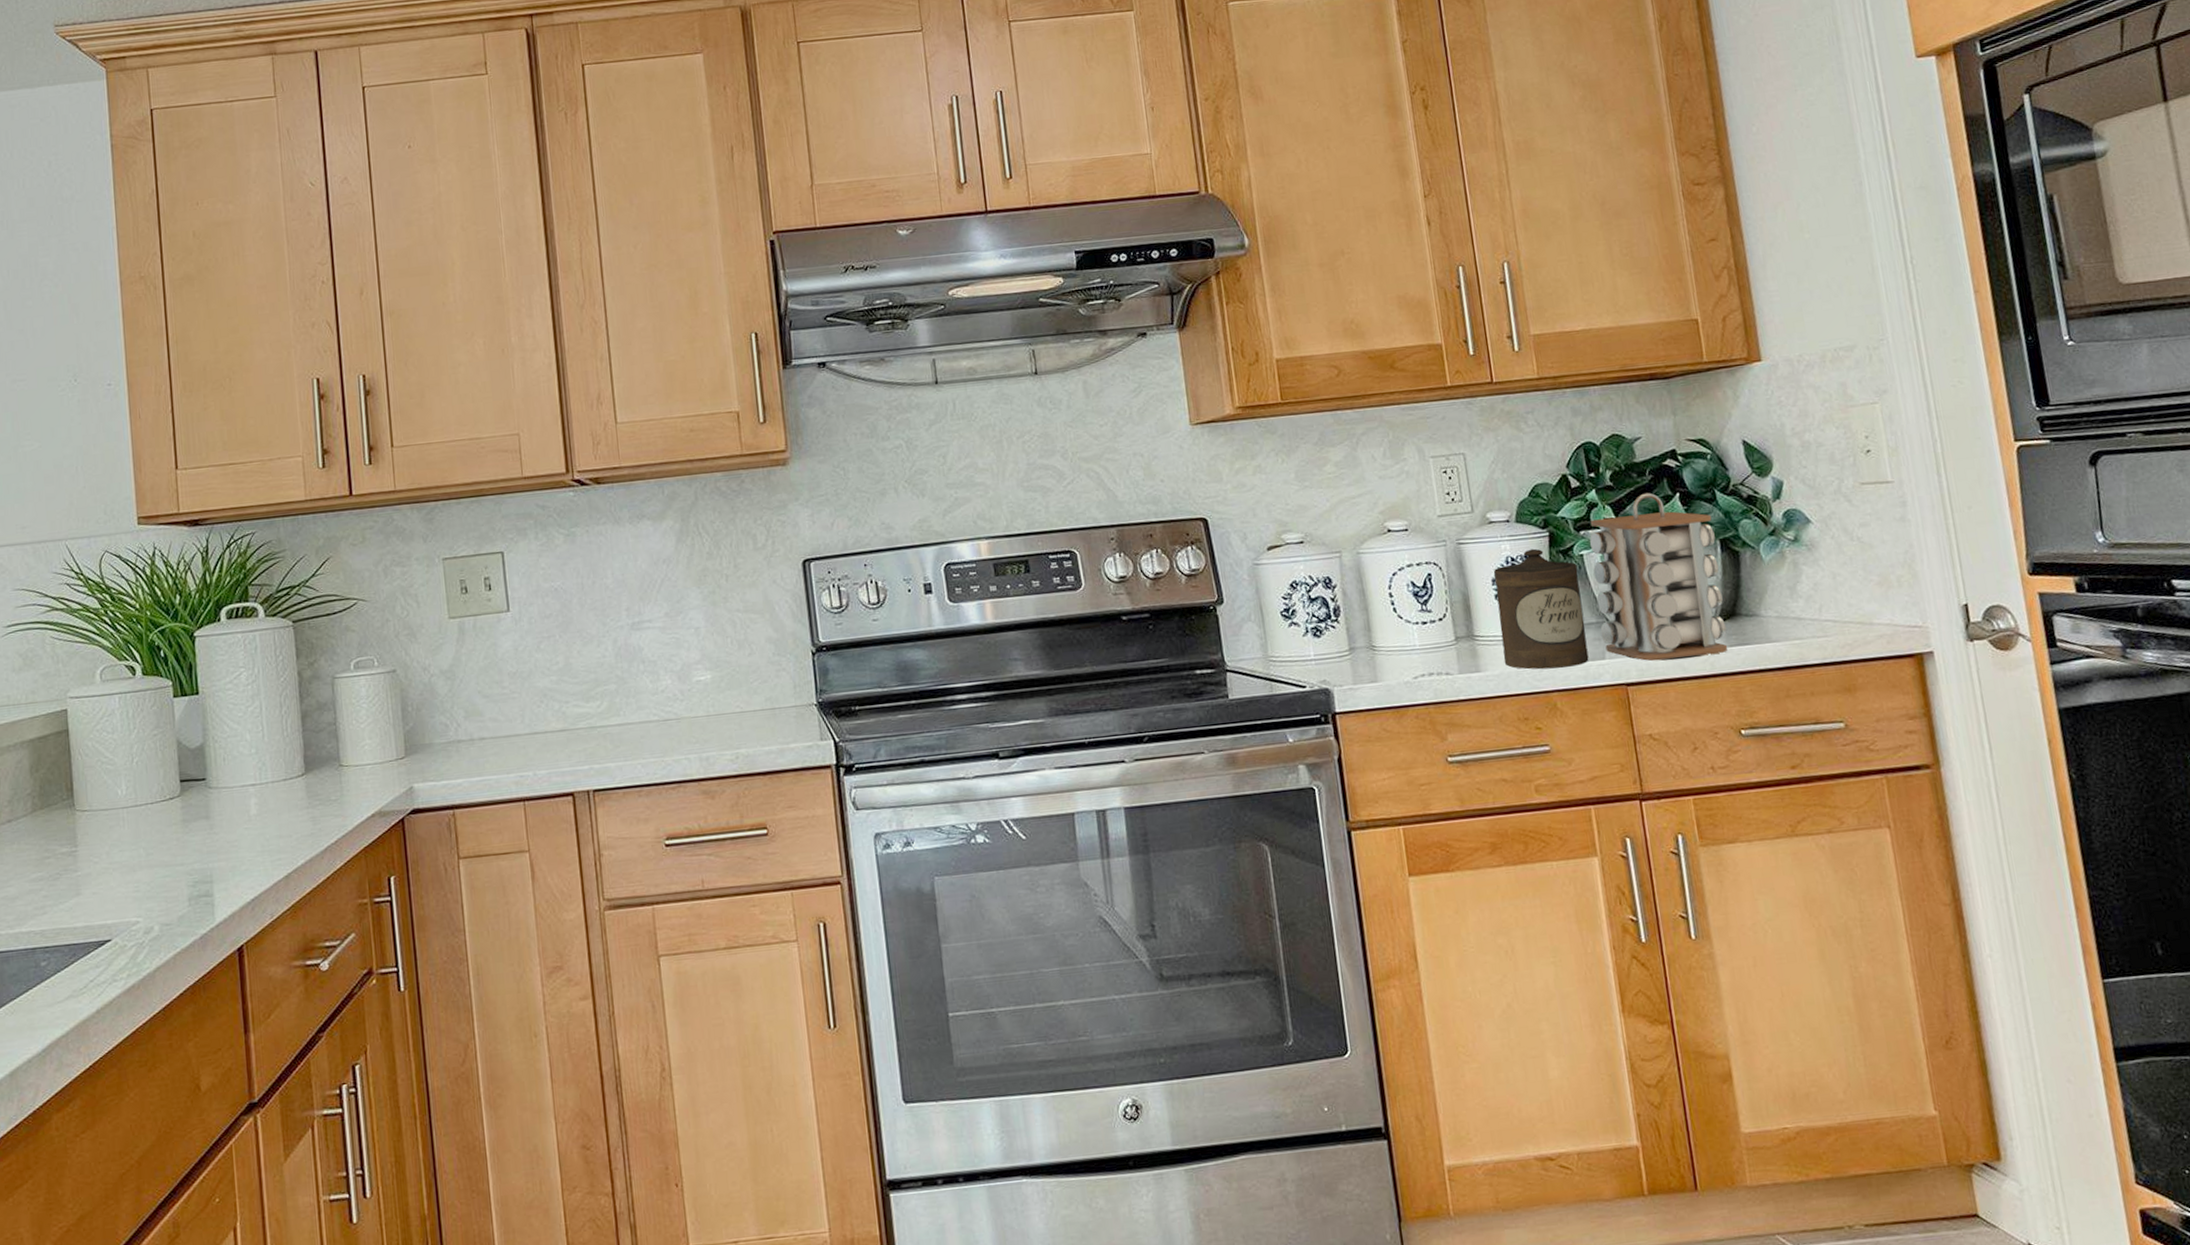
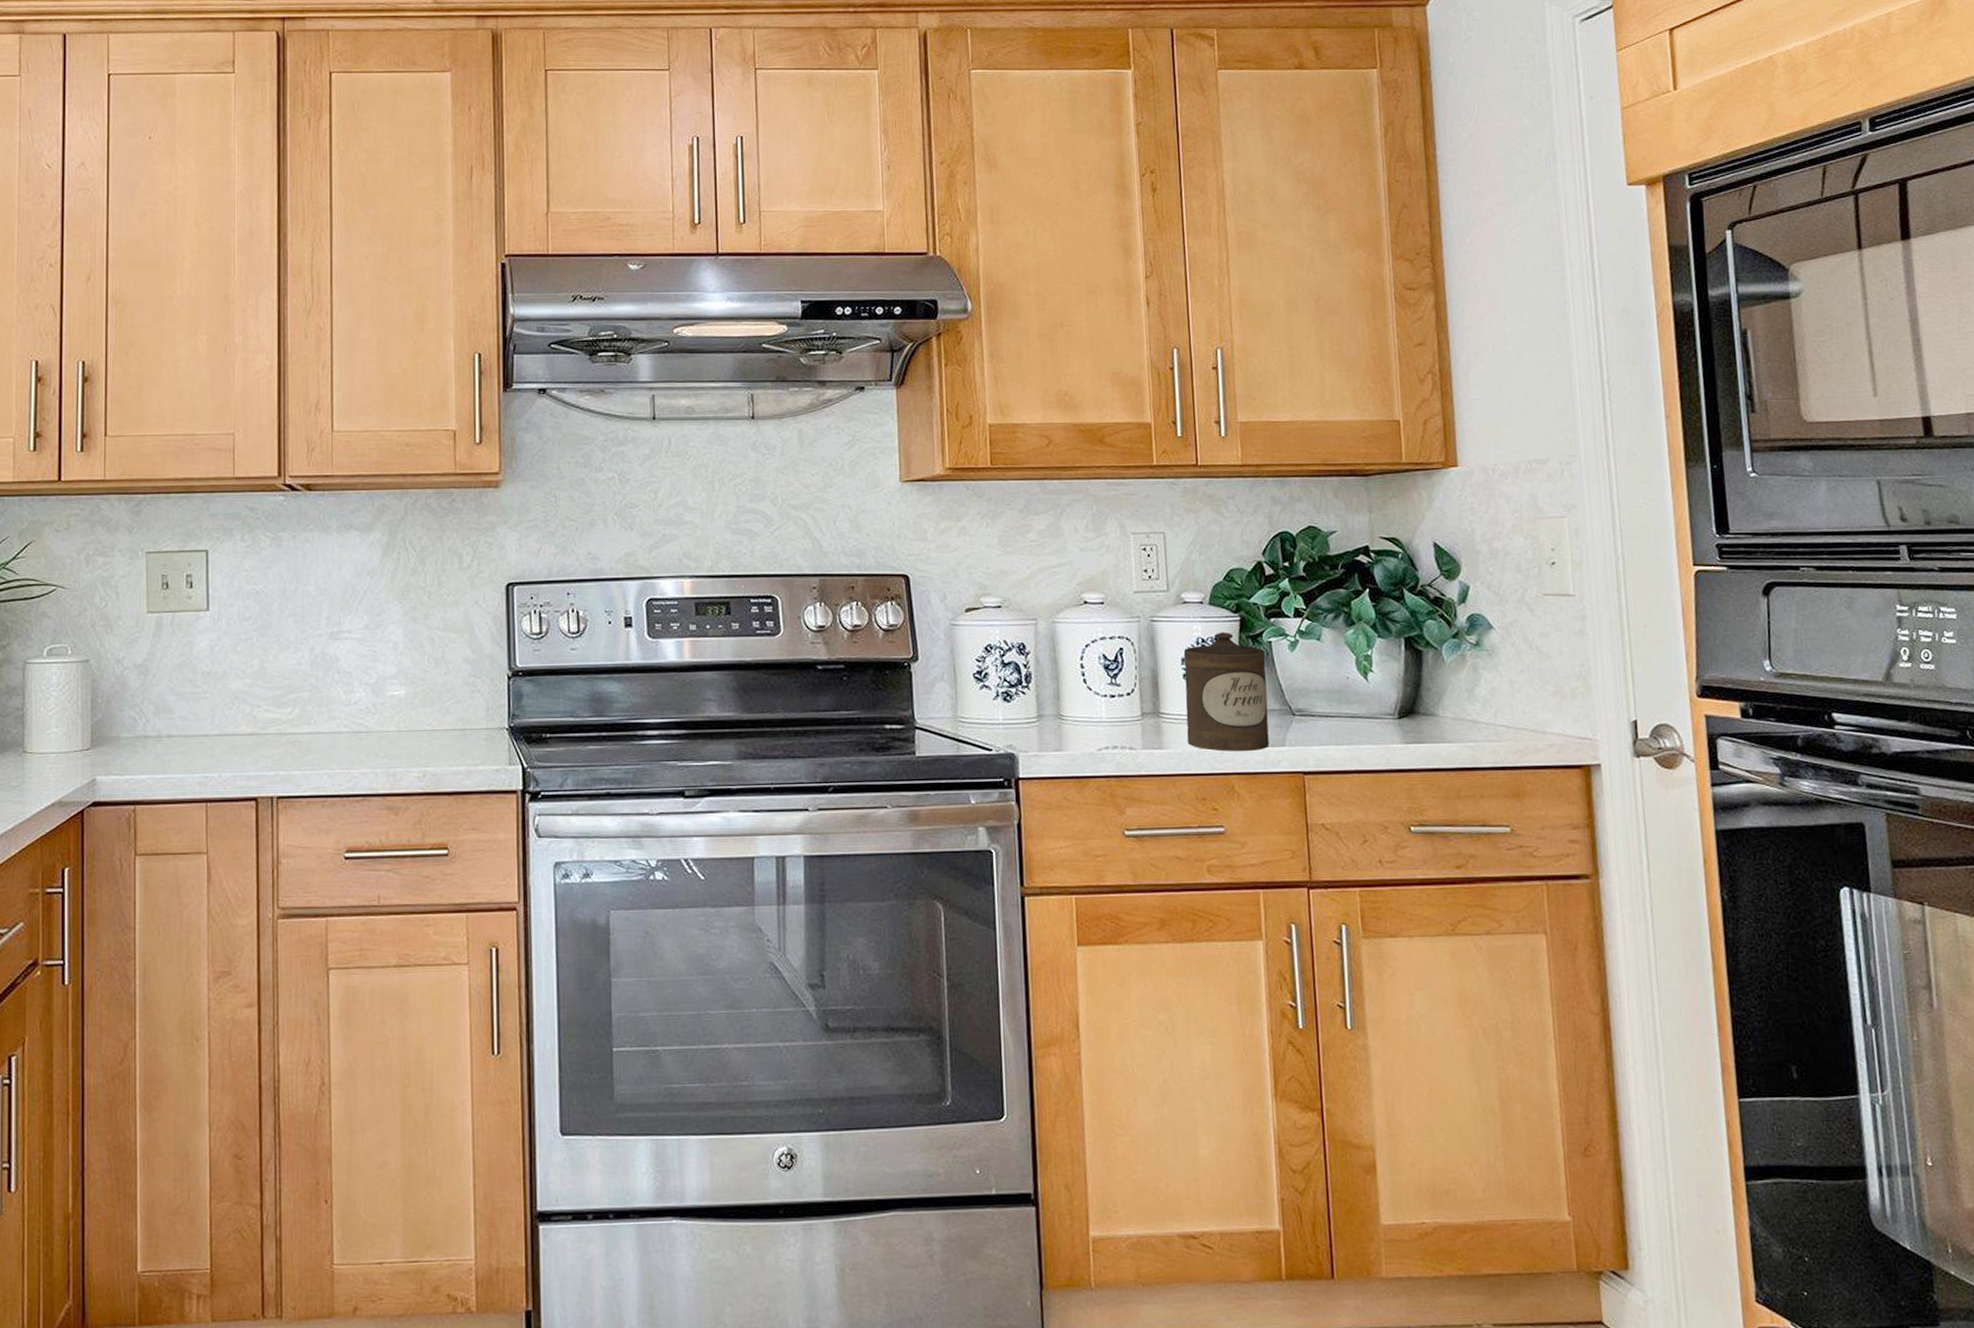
spice rack: present [1589,492,1728,661] -> none [1279,586,1404,753]

